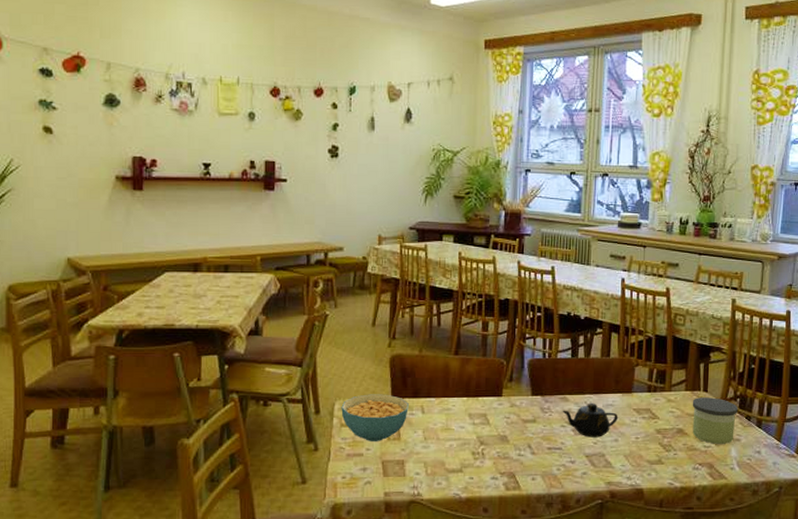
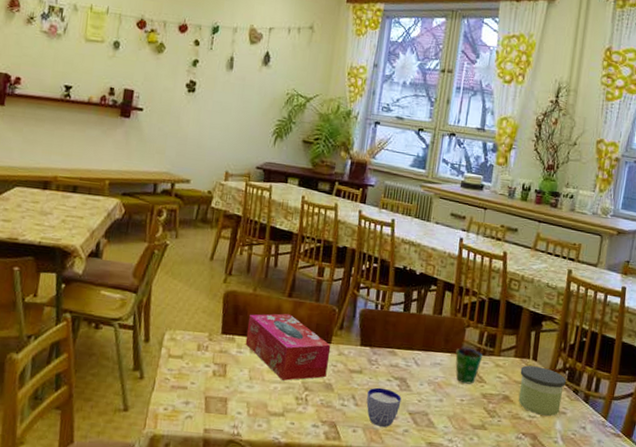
cereal bowl: present [341,394,409,441] -> none [170,327,238,376]
tissue box: none [416,372,502,437] -> present [245,313,331,381]
cup: none [543,434,577,472] -> present [366,387,402,427]
teapot: present [562,402,618,438] -> none [389,359,445,396]
cup: none [627,387,654,422] -> present [455,347,483,384]

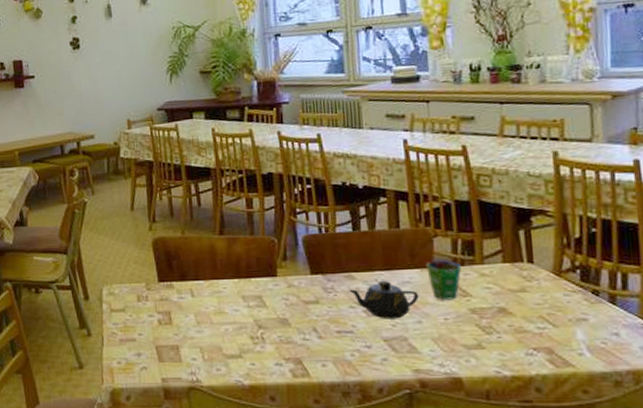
tissue box: present [245,313,331,381] -> none [182,252,279,321]
cup: present [366,387,402,427] -> none [330,316,372,358]
teapot: none [389,359,445,396] -> present [349,280,419,319]
candle: present [518,365,566,416] -> none [514,269,579,325]

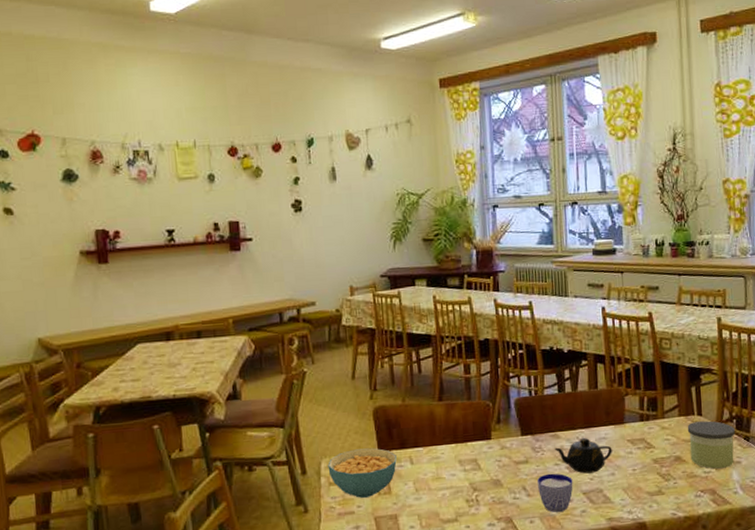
cereal bowl: none [109,278,177,326] -> present [328,447,397,498]
cup: none [330,316,372,358] -> present [538,473,573,512]
cup: present [426,260,462,300] -> none [619,416,647,453]
candle: none [514,269,579,325] -> present [687,420,735,469]

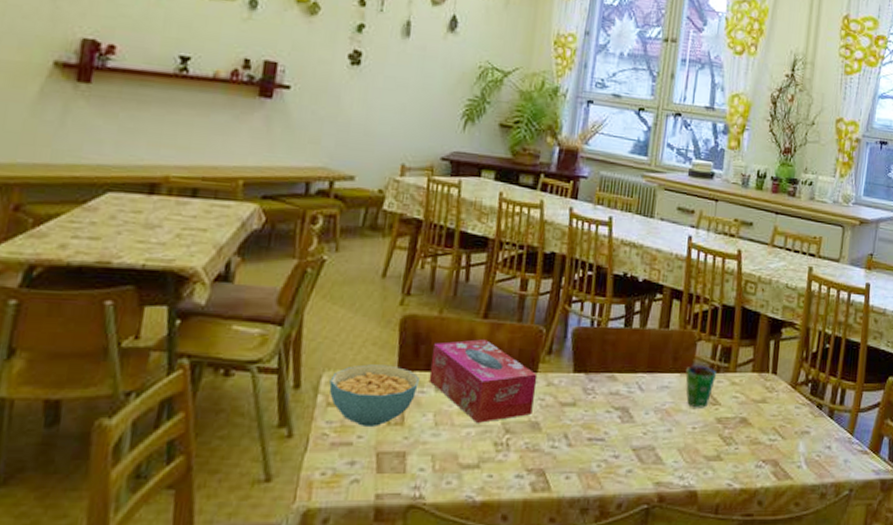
tissue box: none [402,418,493,486] -> present [428,339,538,423]
cup: present [538,473,573,512] -> none [581,421,624,469]
teapot: present [554,437,612,474] -> none [609,383,674,427]
cup: none [619,416,647,453] -> present [685,365,717,408]
candle: present [687,420,735,469] -> none [757,381,809,437]

